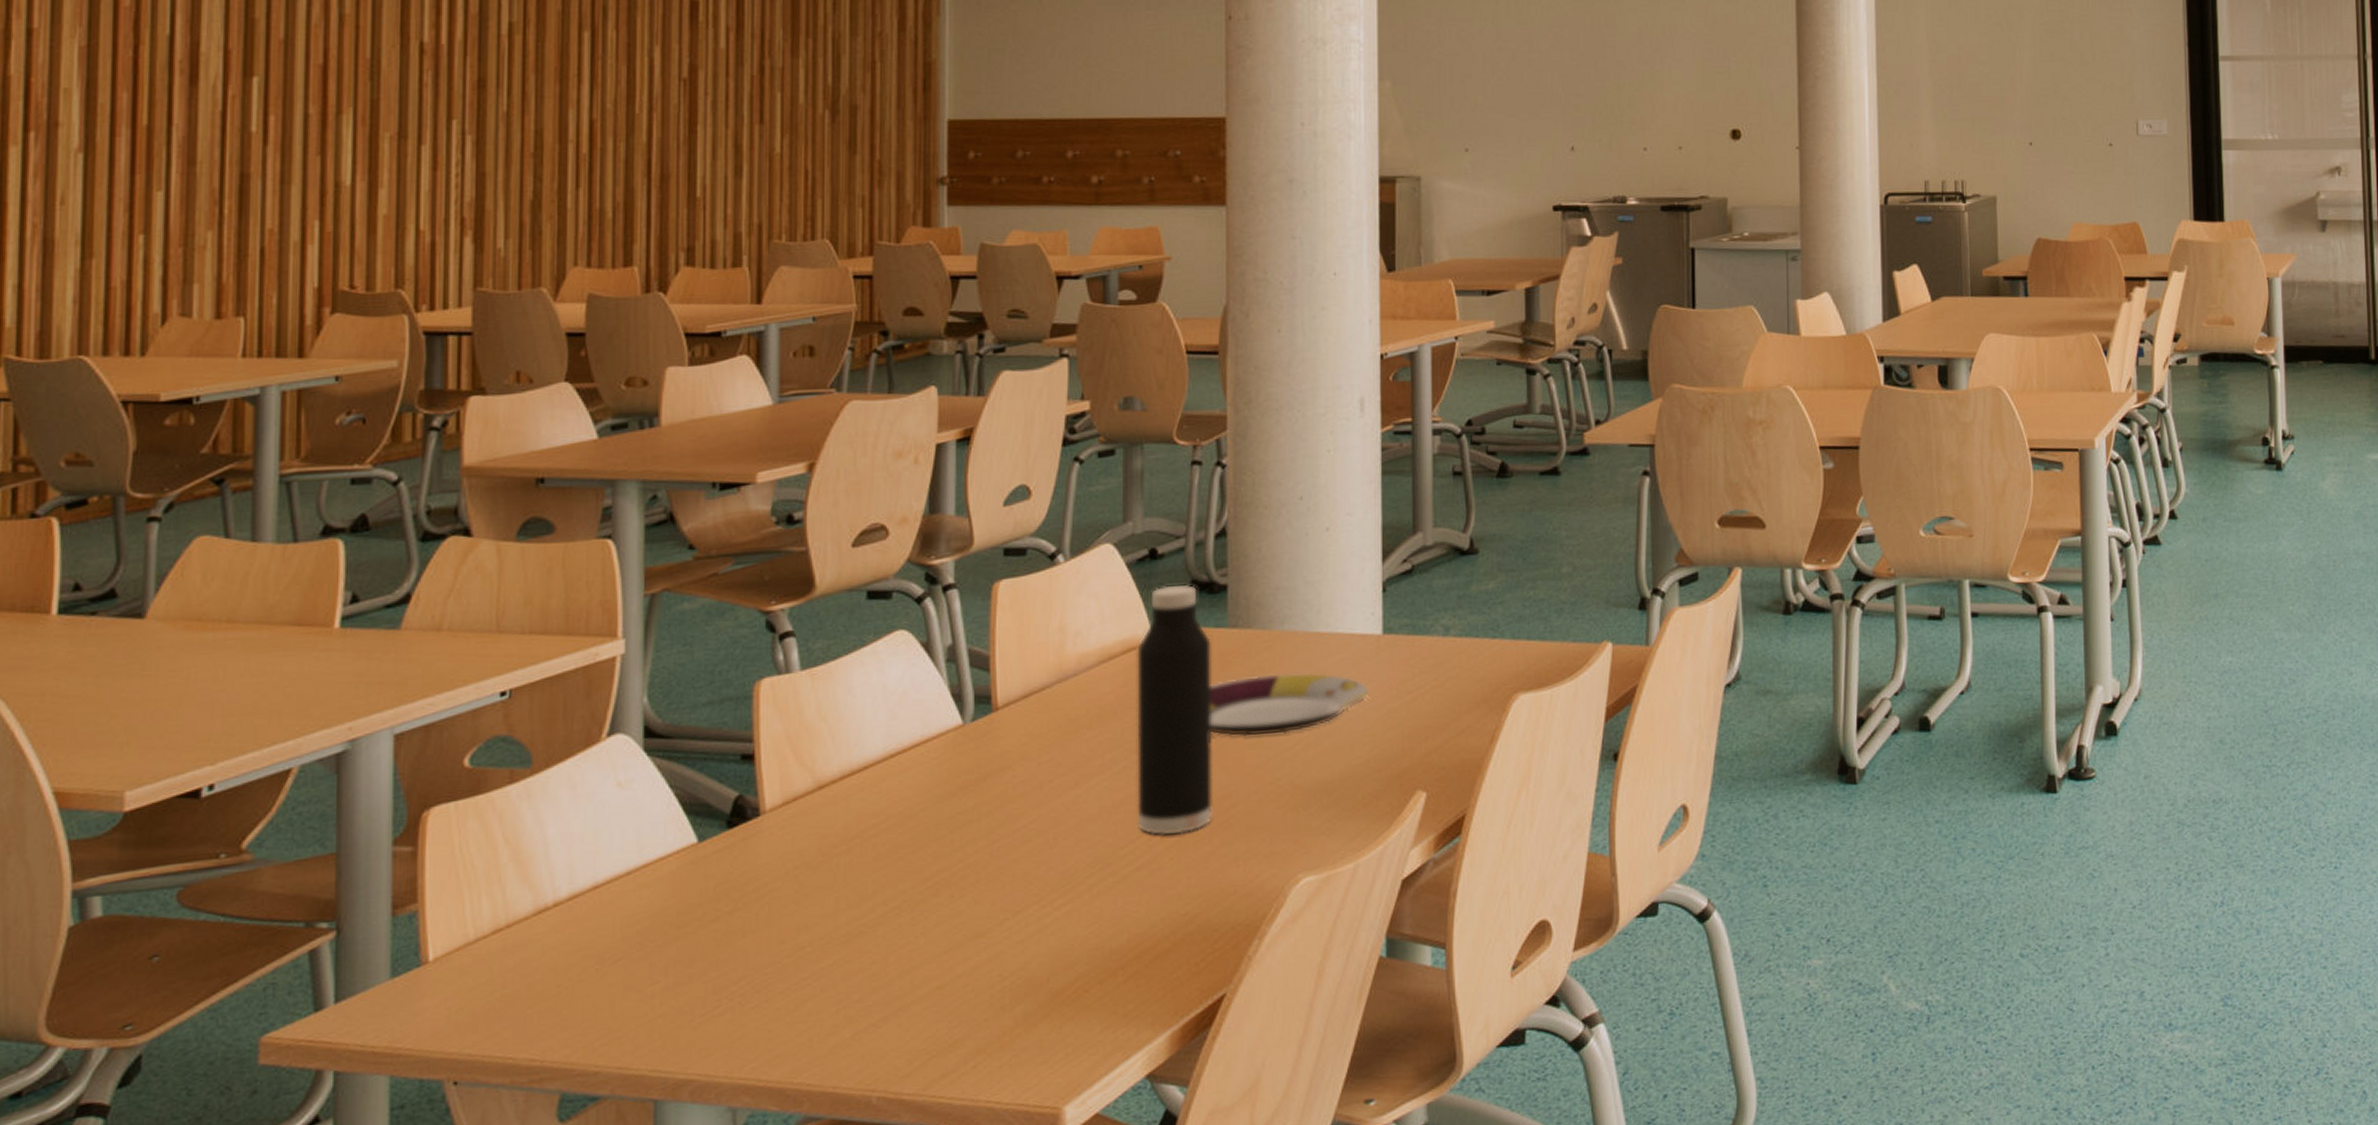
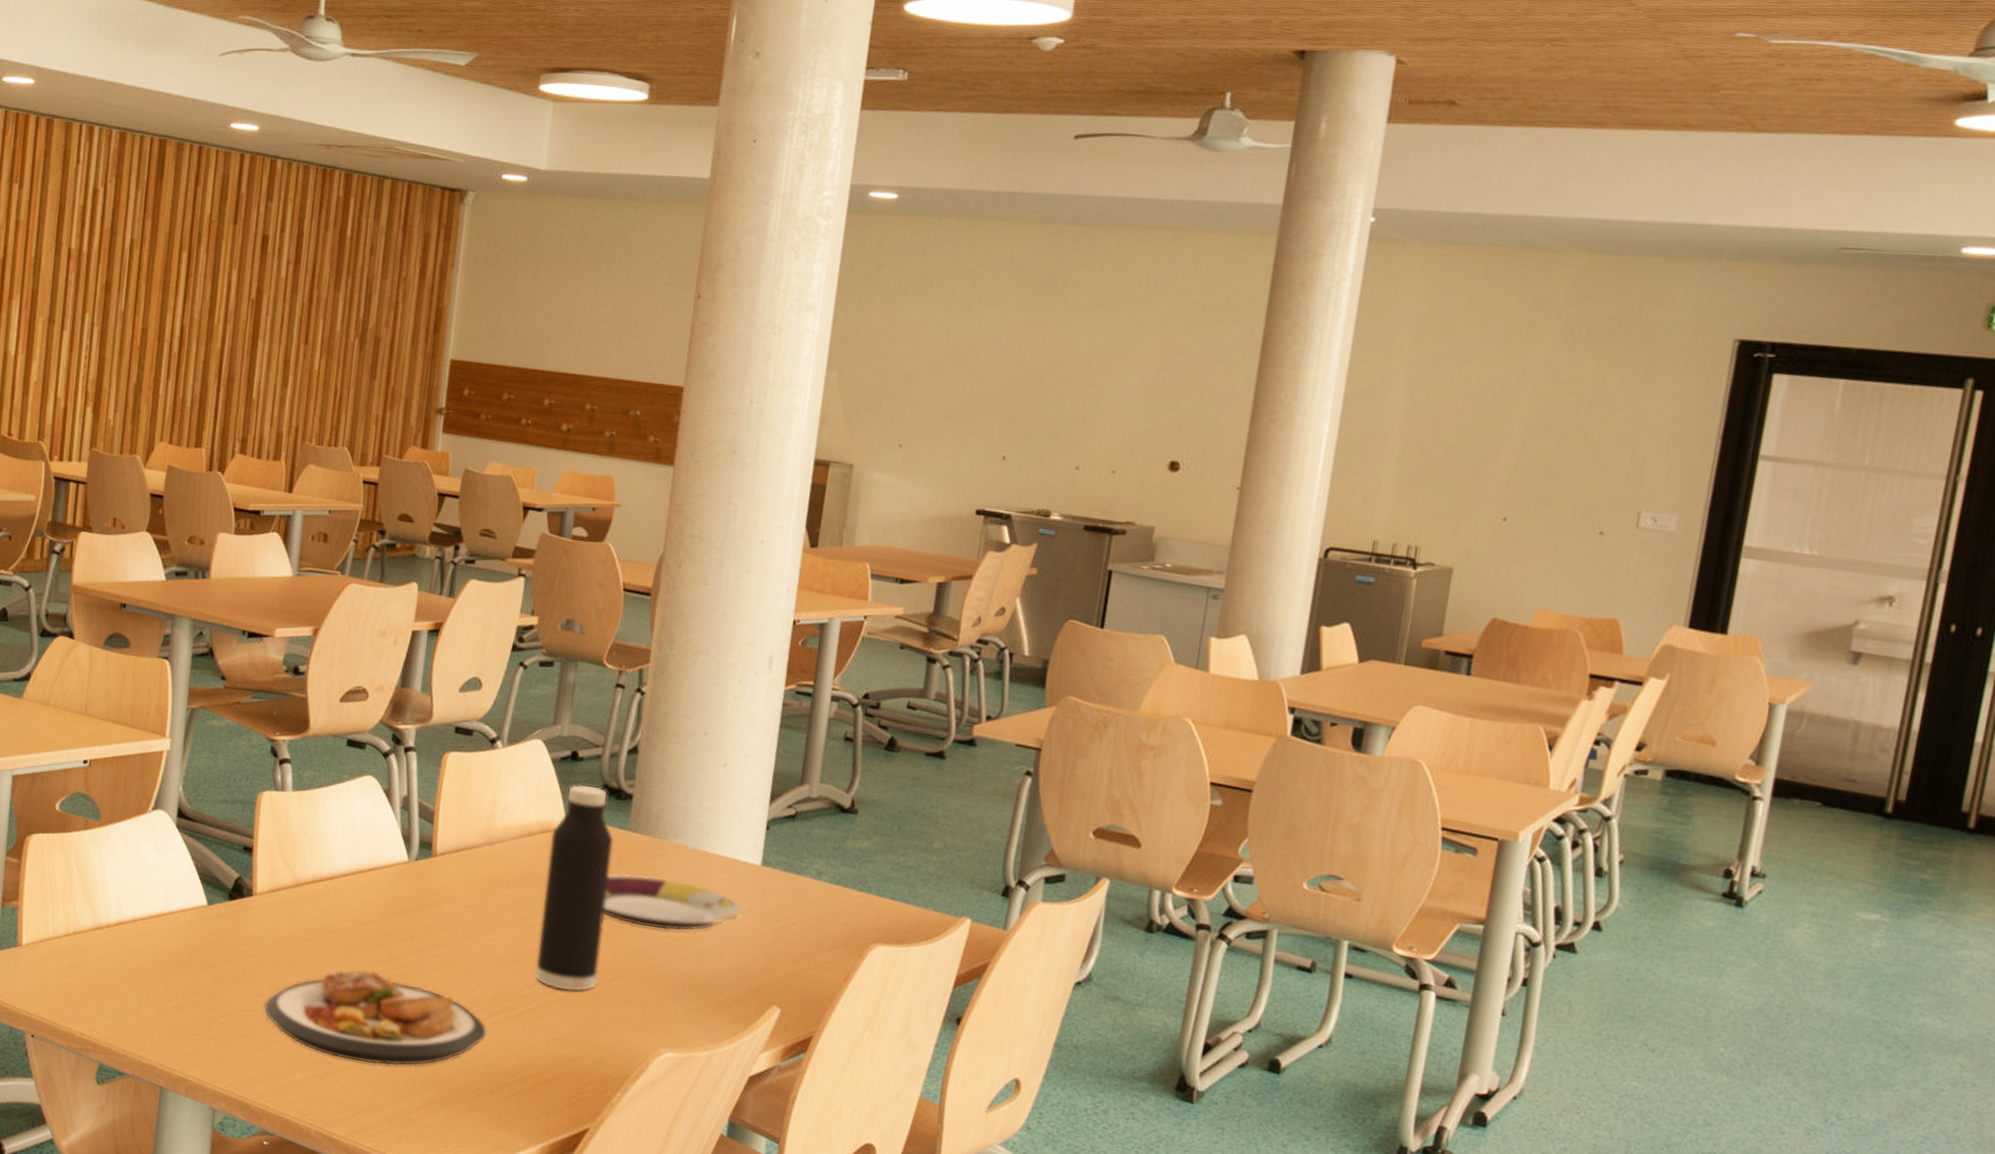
plate: none [791,871,1087,995] -> present [264,969,487,1066]

